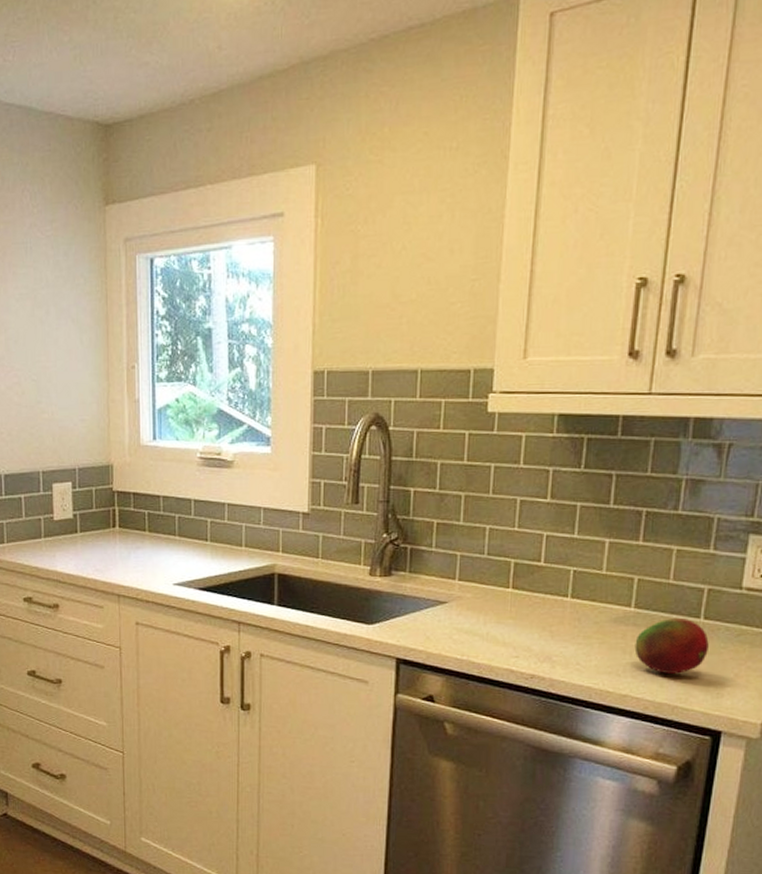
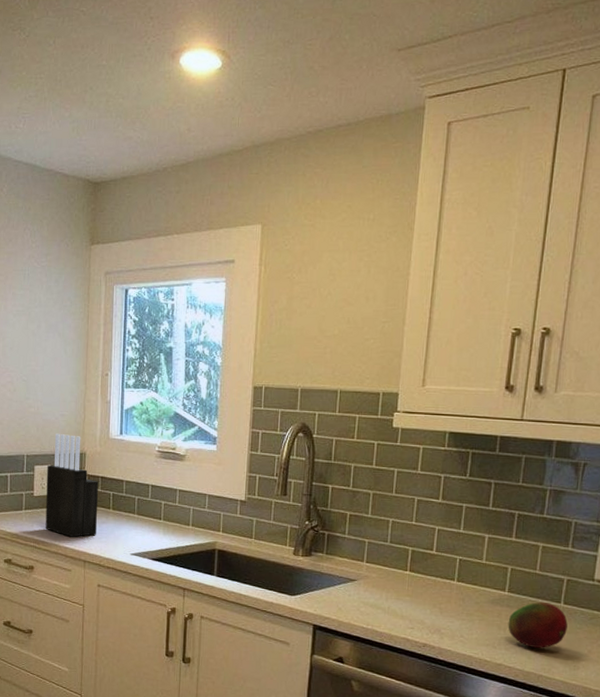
knife block: none [68,442,131,567] -> present [45,433,98,537]

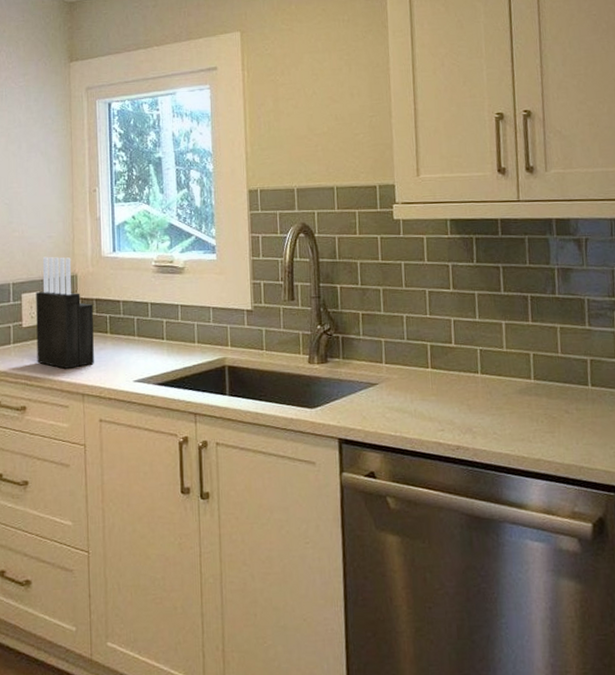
fruit: present [508,602,568,648] -> none [539,387,600,437]

